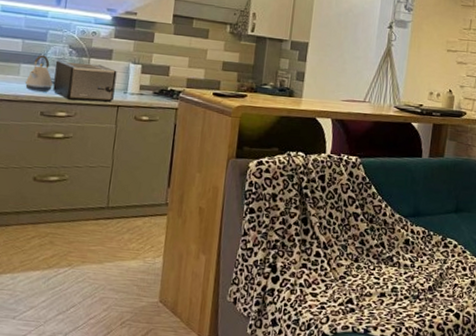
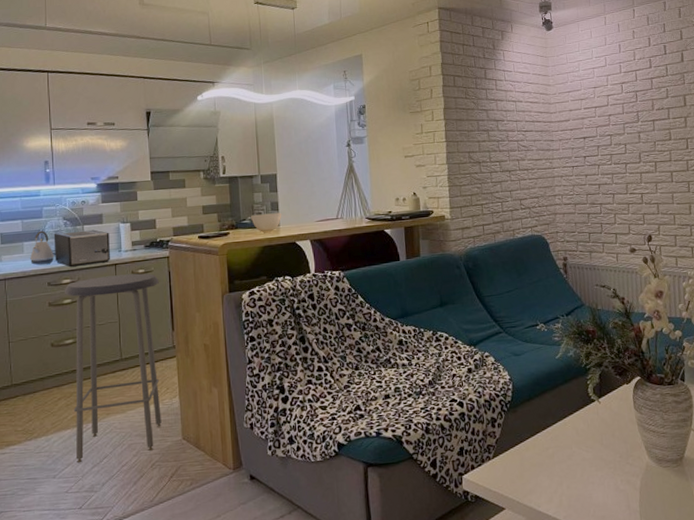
bar stool: none [40,115,163,308] -> present [64,273,162,462]
bowl: none [272,81,307,103] -> present [250,212,282,232]

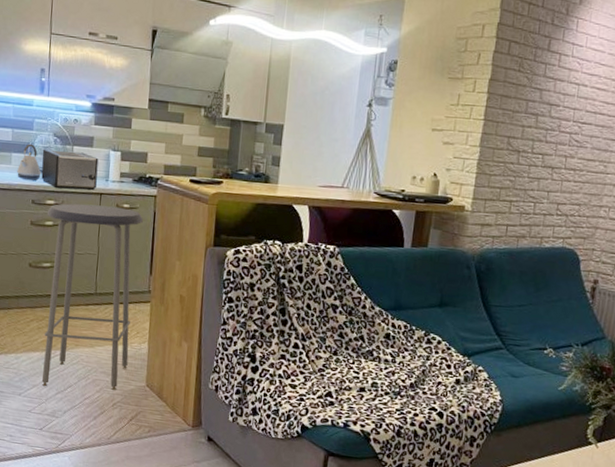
bowl: present [250,212,282,232] -> none [248,166,283,189]

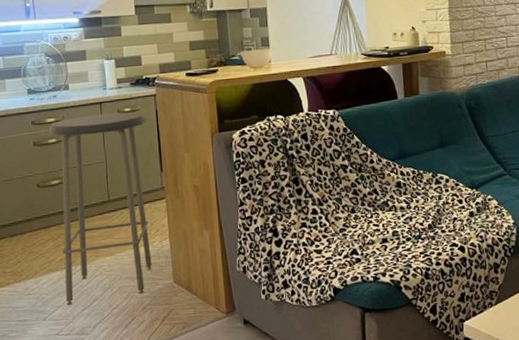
kettle: present [17,144,42,181] -> none [13,67,38,103]
toaster: present [41,149,99,191] -> none [36,66,95,106]
bowl: none [248,166,283,189] -> present [239,48,273,69]

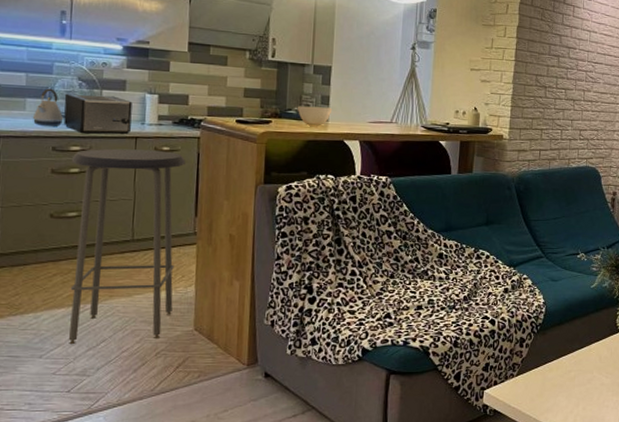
kettle: none [13,67,38,103] -> present [33,88,64,126]
toaster: none [36,66,95,106] -> present [64,93,133,135]

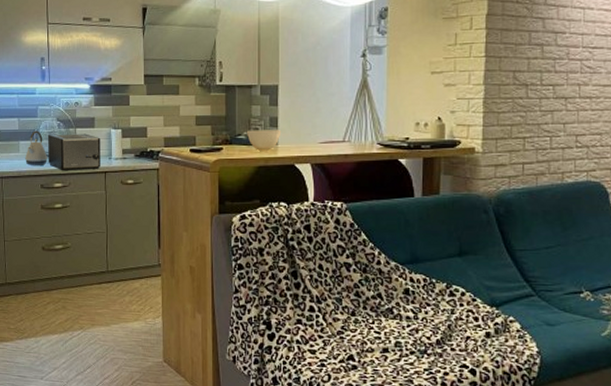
bar stool: present [68,148,185,344] -> none [55,184,147,368]

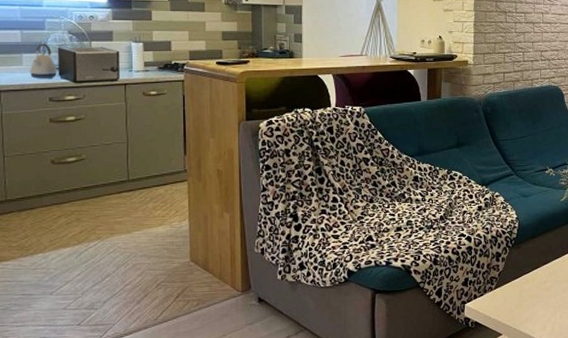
bowl: present [246,130,282,151] -> none [272,45,306,63]

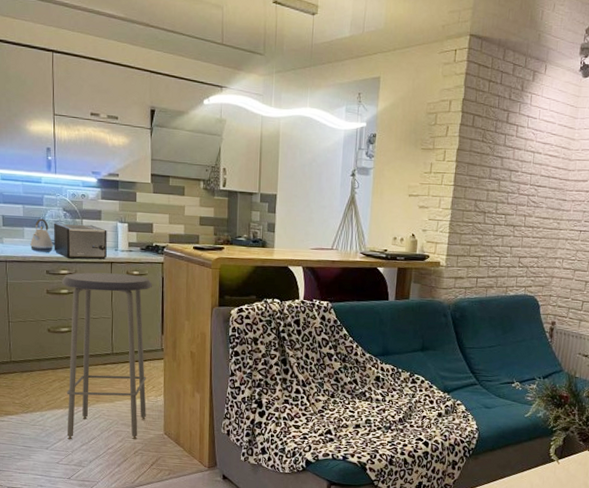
bar stool: none [67,95,172,280] -> present [61,272,152,439]

